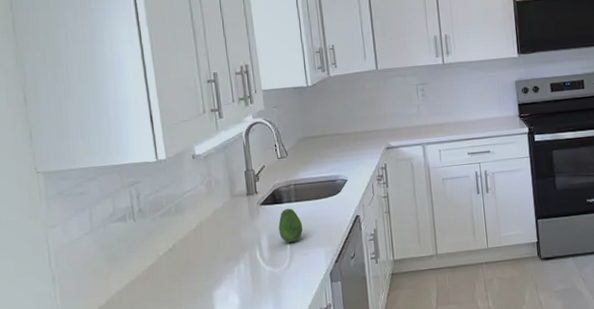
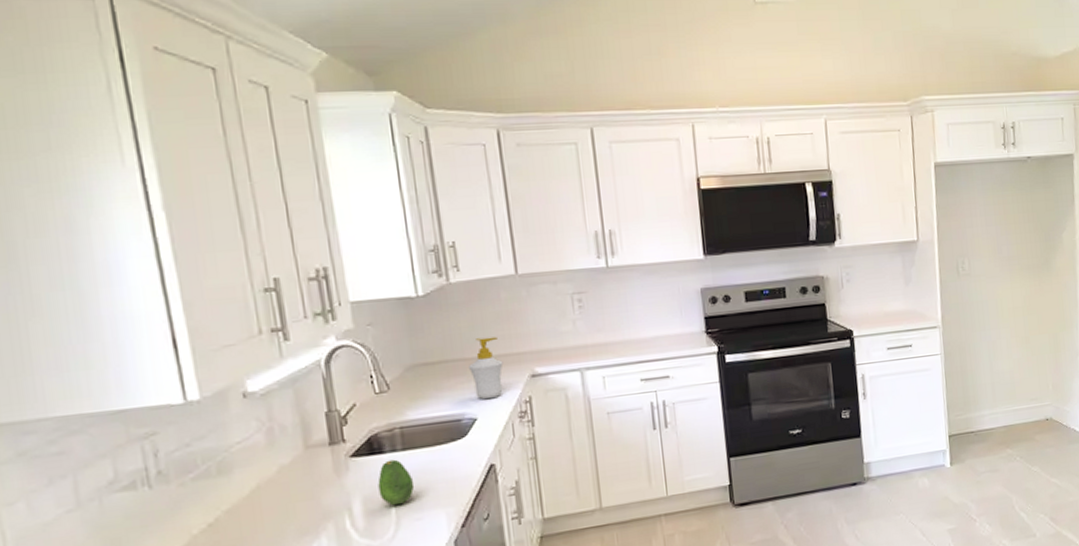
soap bottle: none [342,117,367,166] -> present [469,336,503,400]

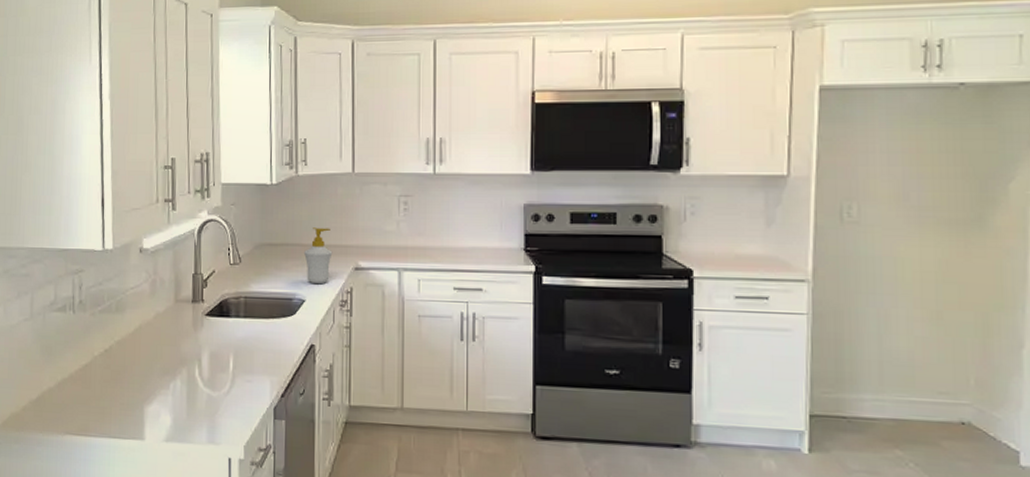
fruit: present [377,459,415,506] -> none [222,324,250,365]

